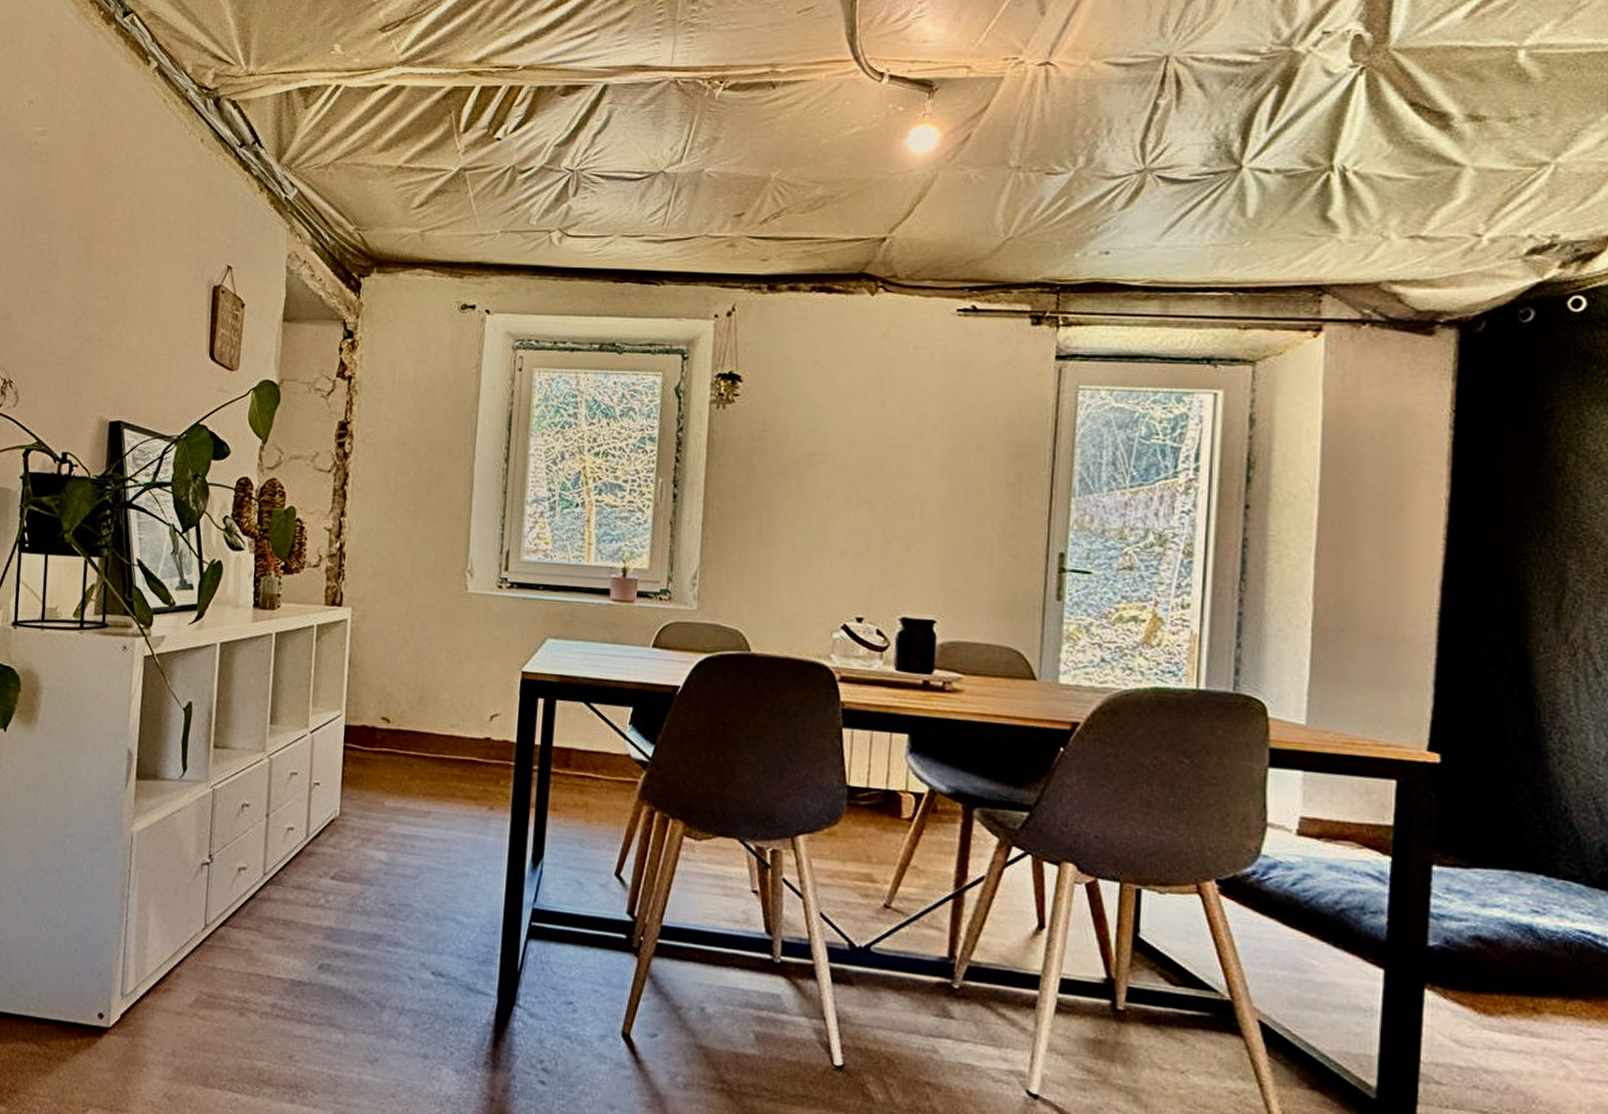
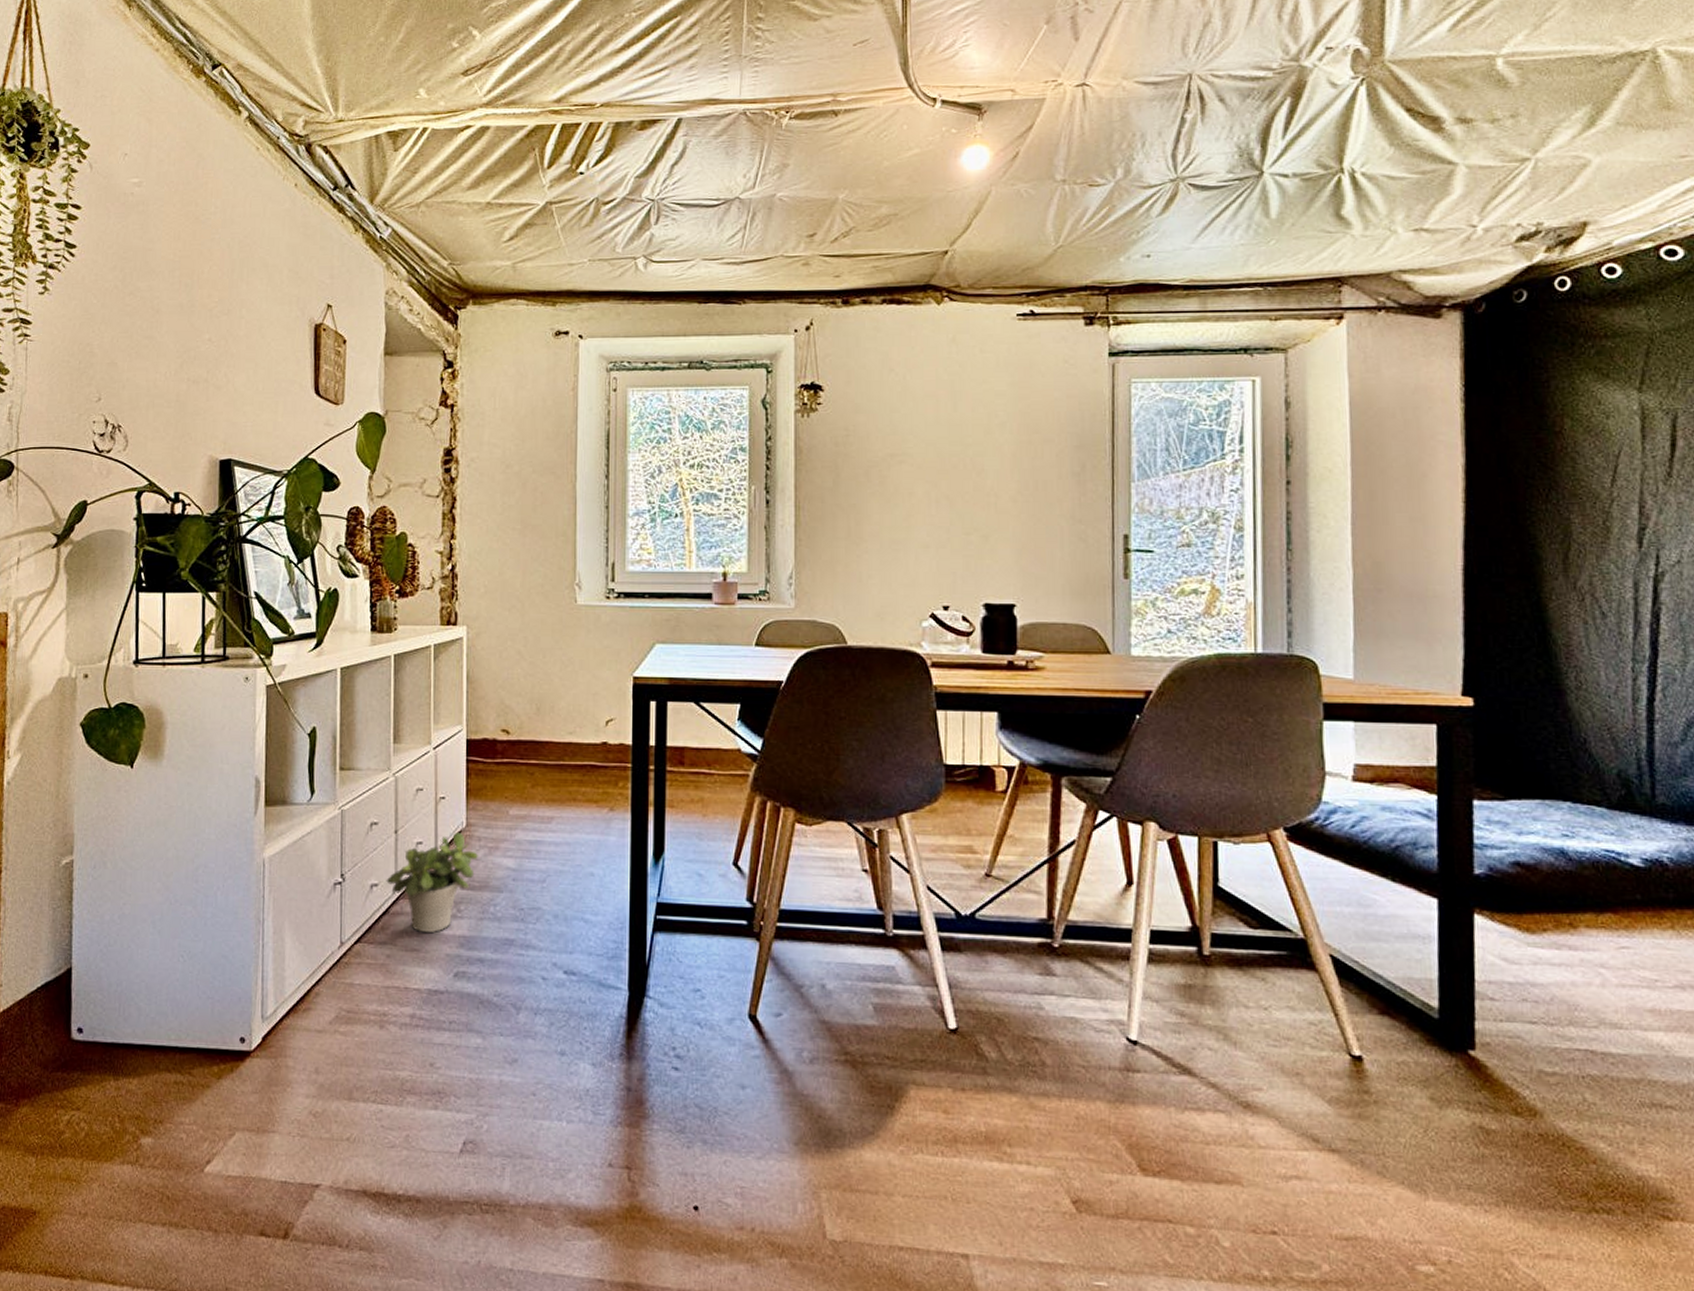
potted plant: none [254,819,351,922] -> present [386,831,479,932]

